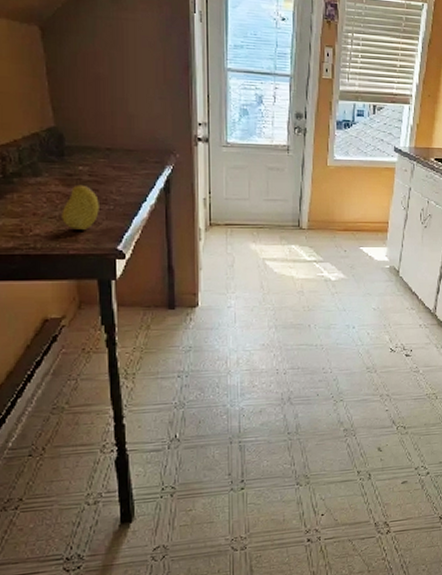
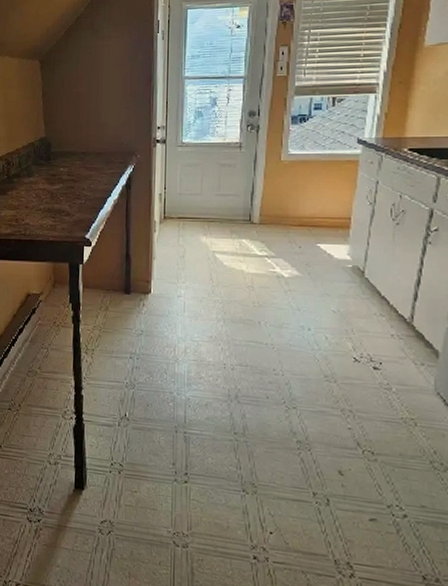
fruit: present [62,184,99,230] -> none [45,183,74,220]

